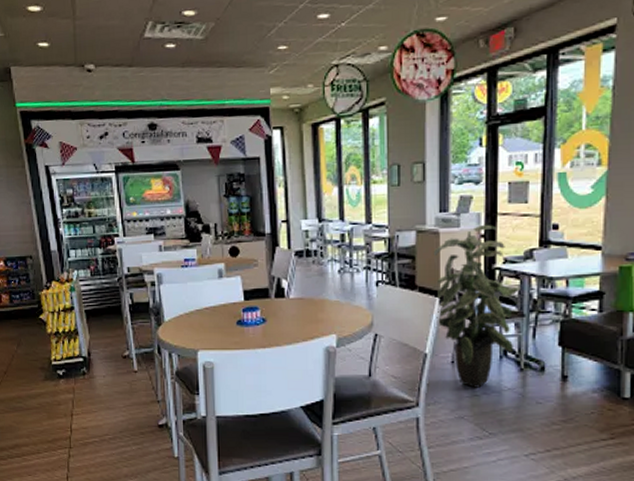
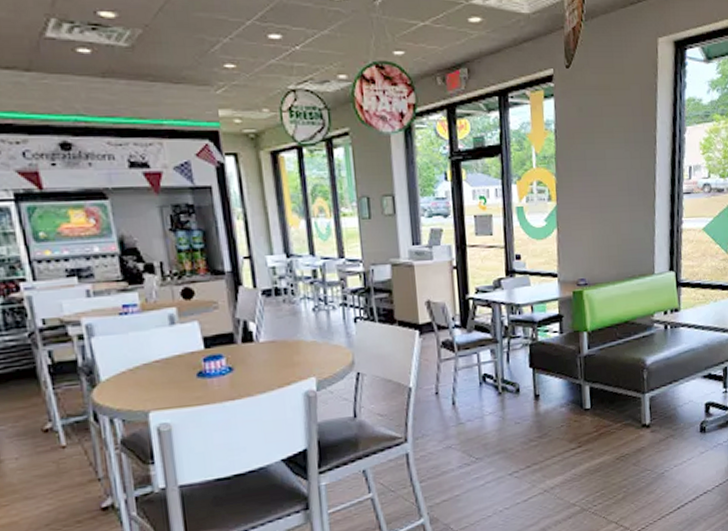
indoor plant: present [433,225,520,388] -> none [409,257,493,417]

